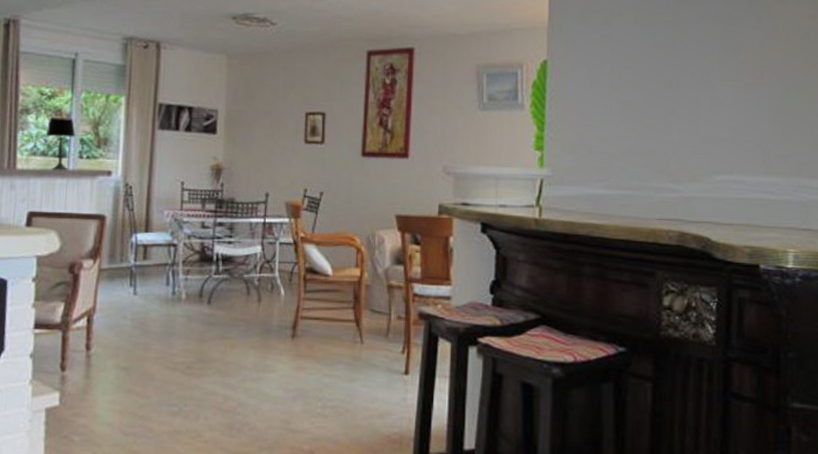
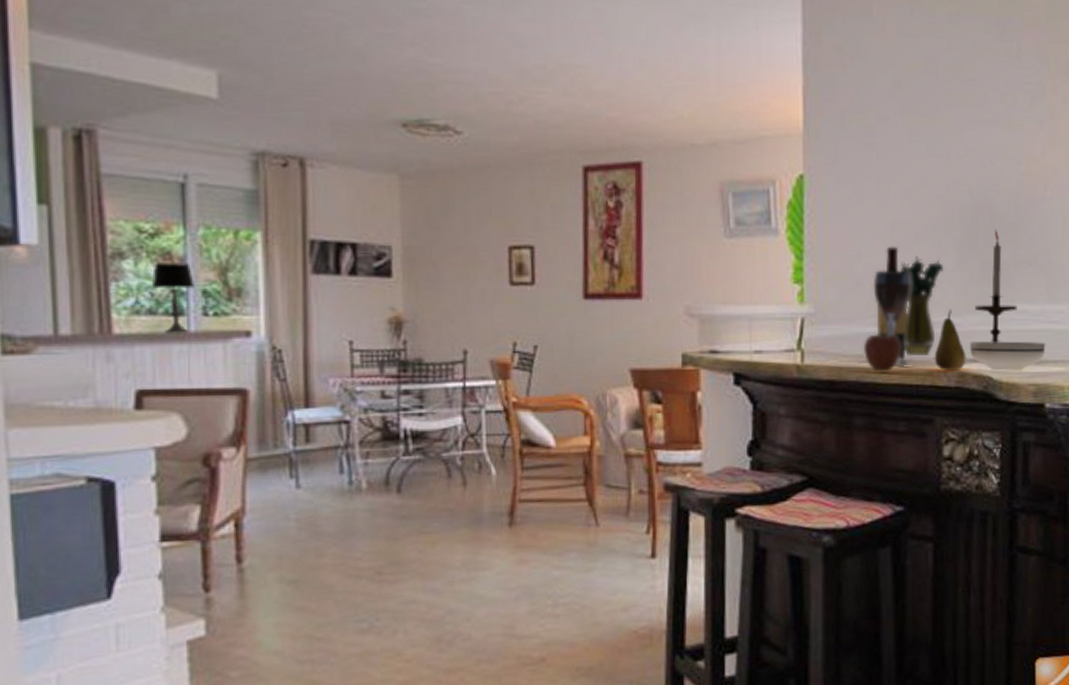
fruit: none [594,188,627,229] -> present [864,324,901,372]
cup: none [604,140,639,225] -> present [873,269,912,367]
wine bottle: none [607,121,634,219] -> present [877,246,908,360]
vase: none [628,130,668,217] -> present [899,256,944,357]
fruit: none [657,177,686,232] -> present [934,309,966,372]
bowl: none [690,206,761,234] -> present [970,341,1046,371]
candlestick: none [695,109,735,208] -> present [975,229,1018,343]

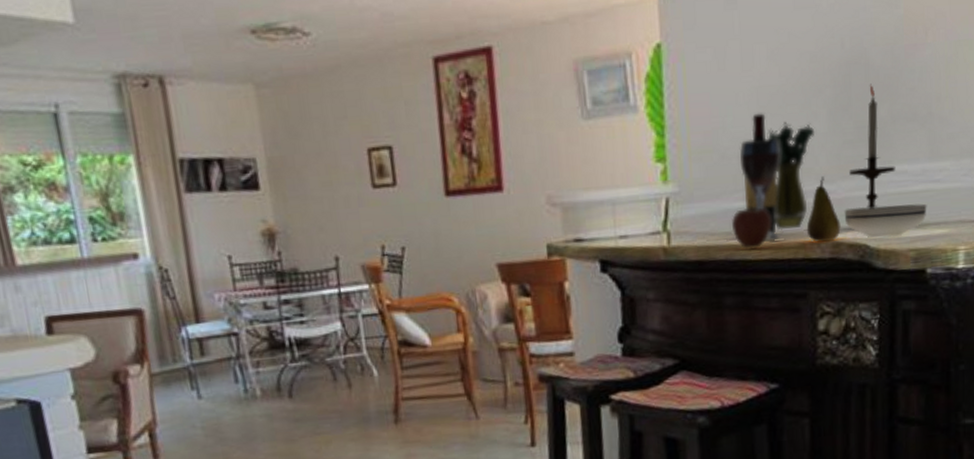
table lamp: present [152,261,195,334] -> none [41,191,83,262]

